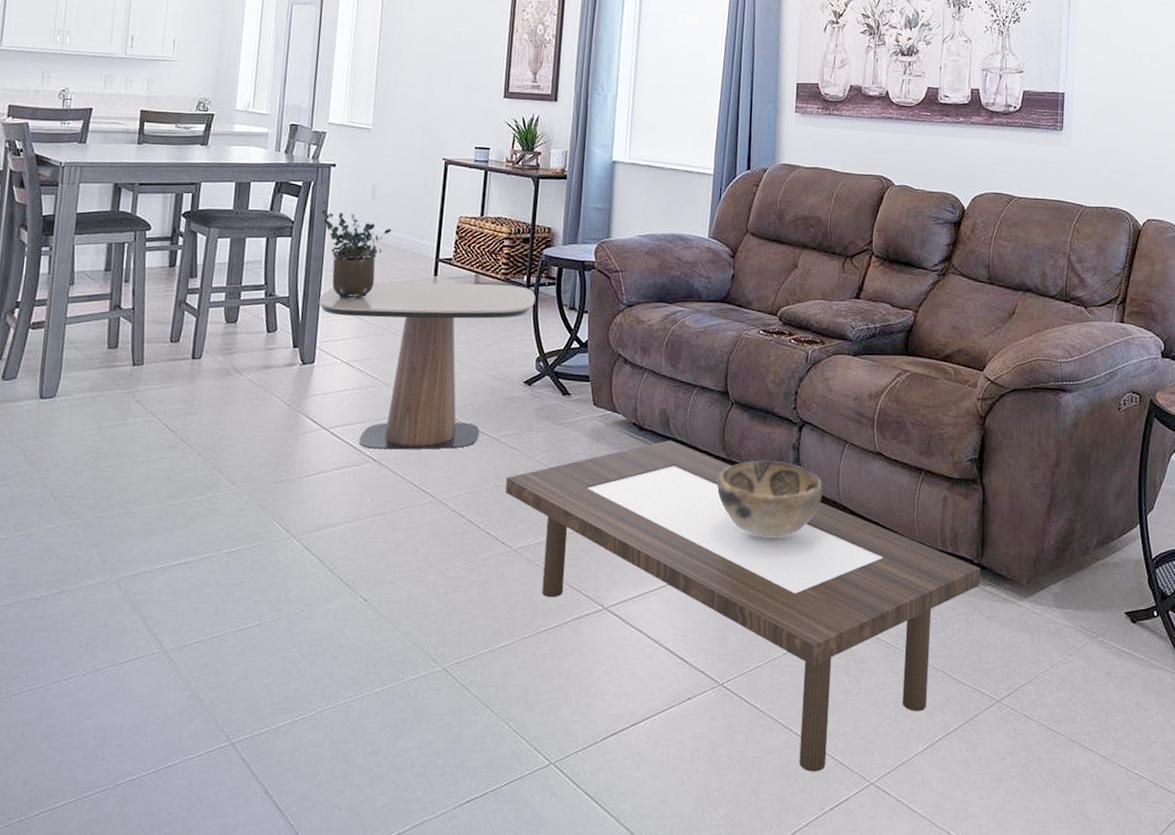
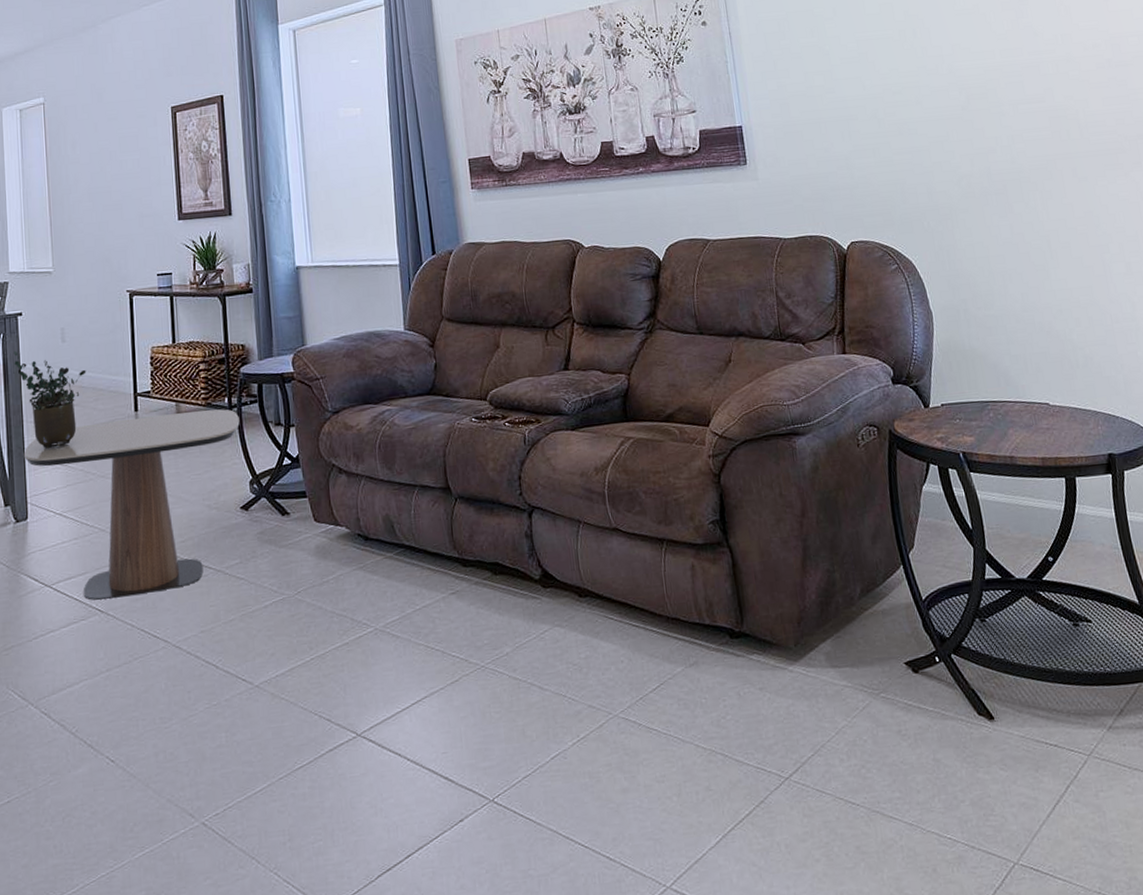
coffee table: present [506,440,981,772] -> none [237,546,746,884]
decorative bowl: present [717,460,823,539] -> none [454,552,565,636]

